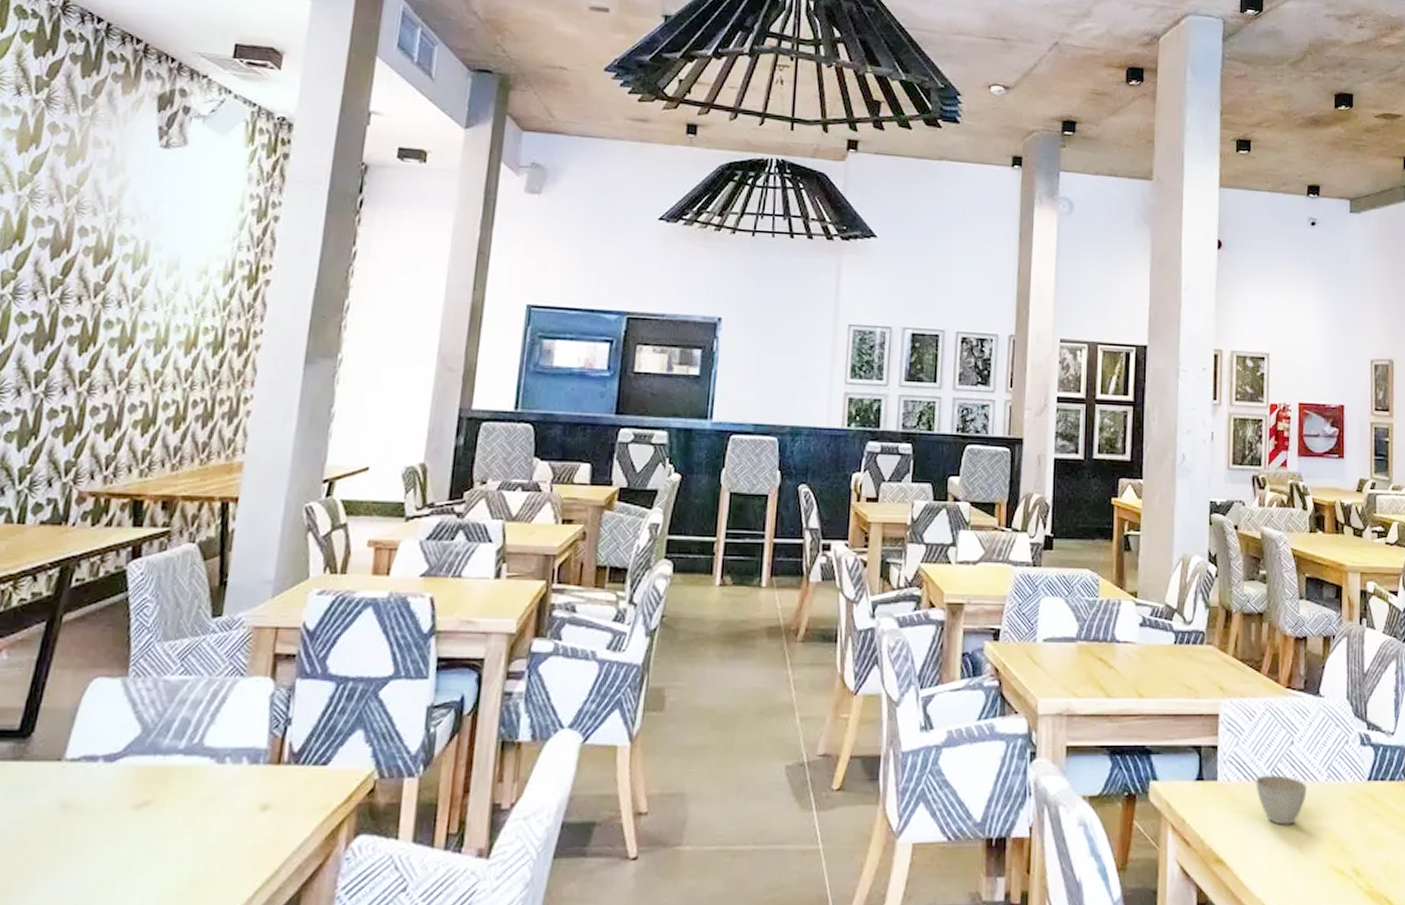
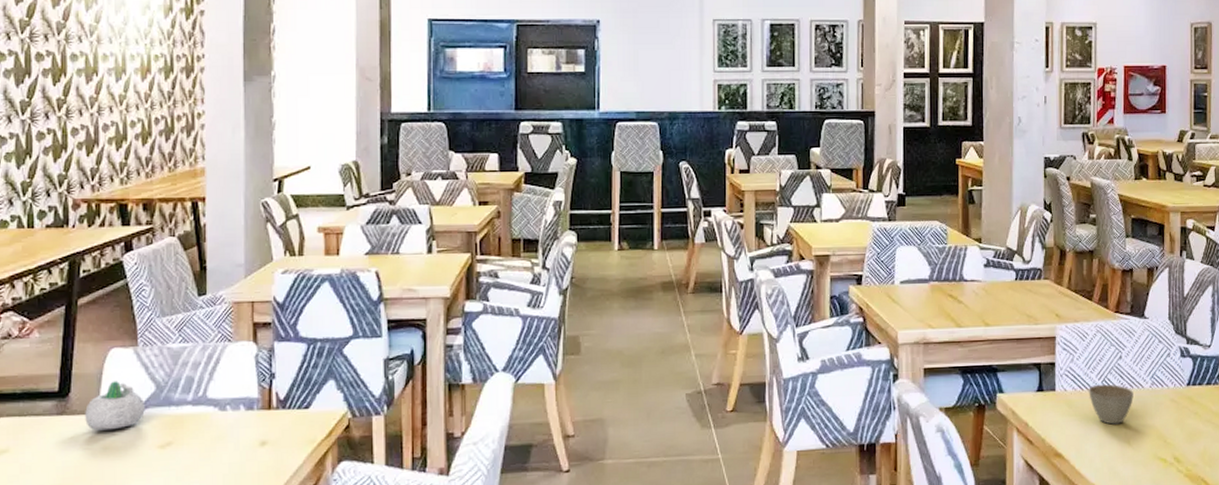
succulent planter: none [46,719,126,783] -> present [85,381,146,431]

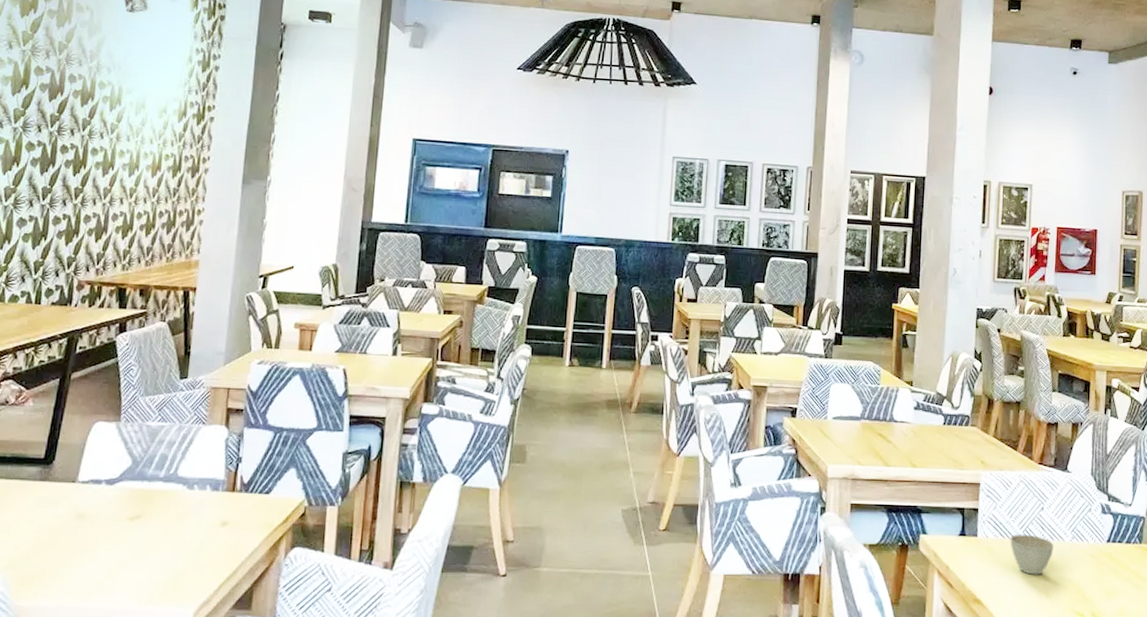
succulent planter: present [85,381,146,431] -> none [65,453,121,499]

